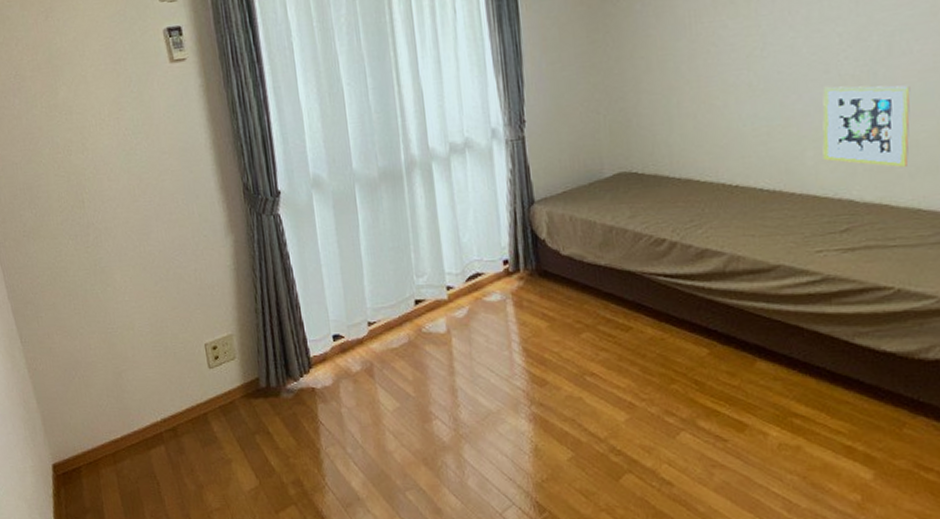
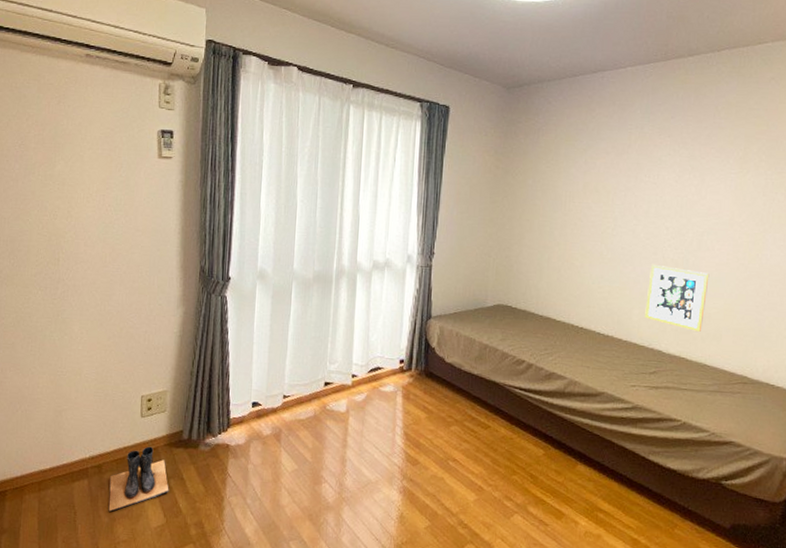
boots: none [188,400,257,478] -> present [108,446,169,512]

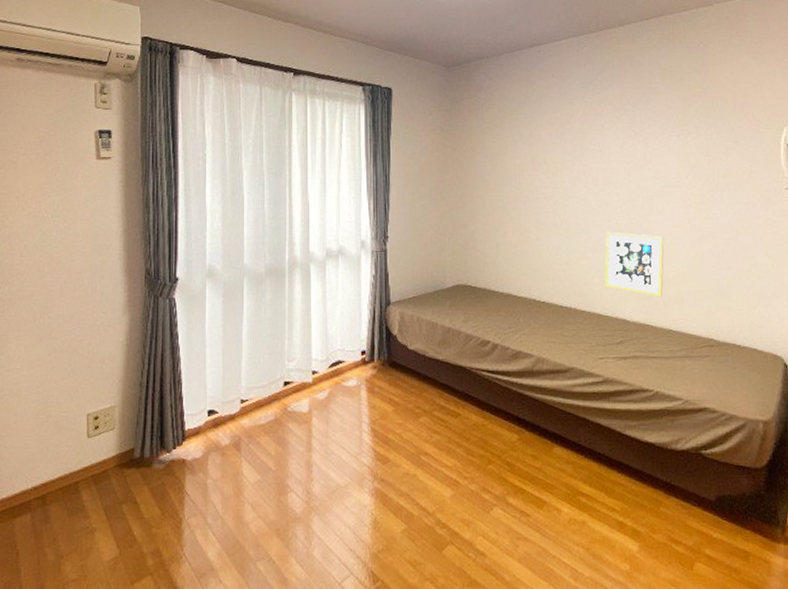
boots: present [108,446,169,512] -> none [54,469,122,548]

